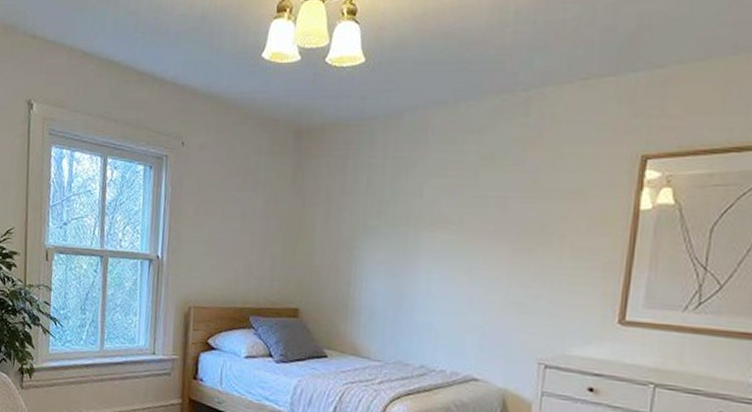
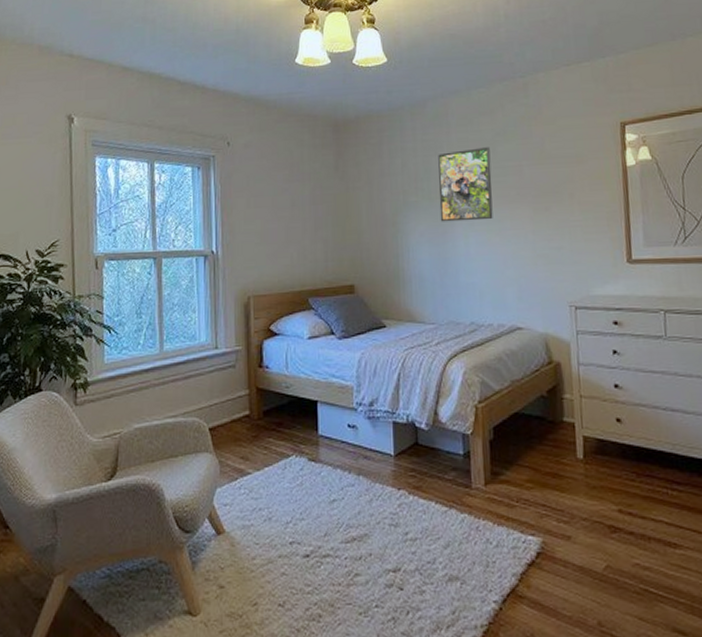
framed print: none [402,171,472,256] -> present [438,147,493,222]

